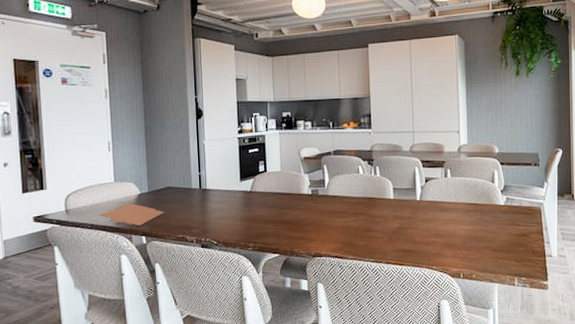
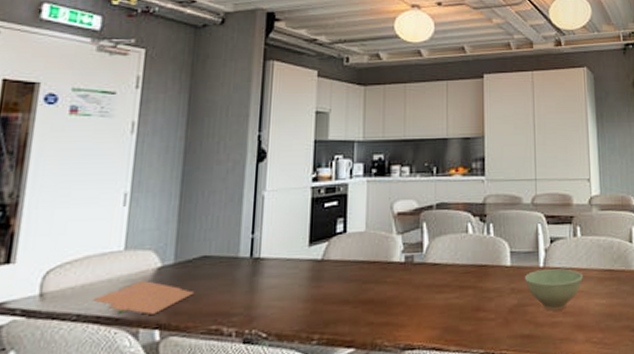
bowl: none [404,202,452,233] -> present [524,268,583,311]

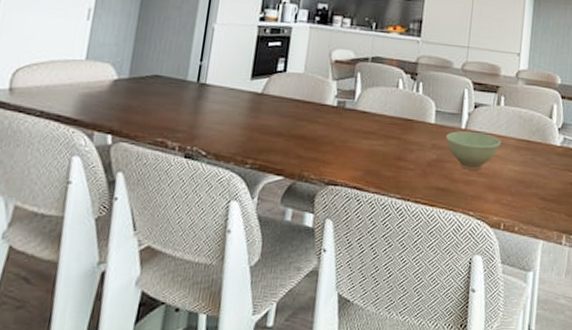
papers: present [92,281,195,316] -> none [54,89,146,122]

